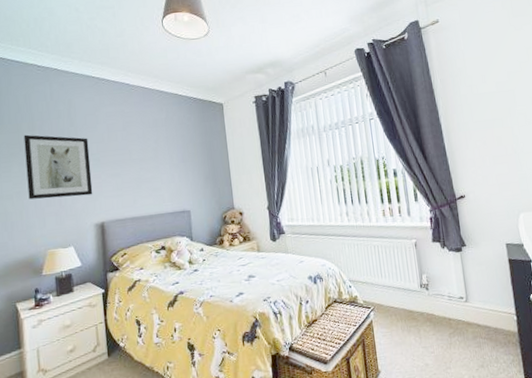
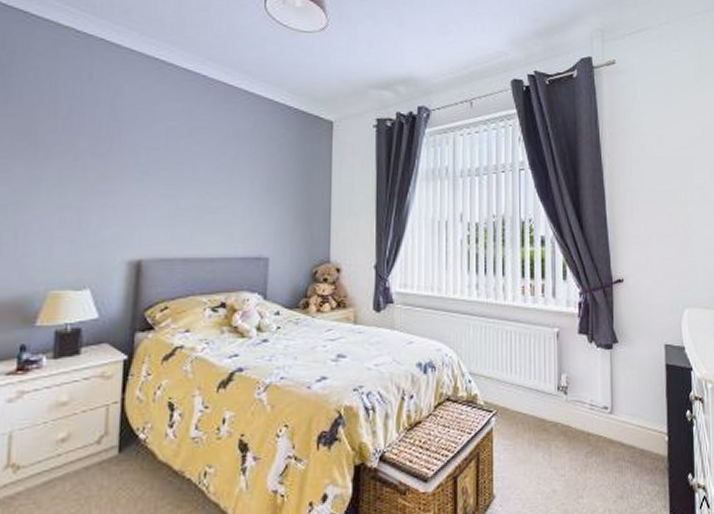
wall art: present [23,134,93,200] -> none [32,123,136,220]

